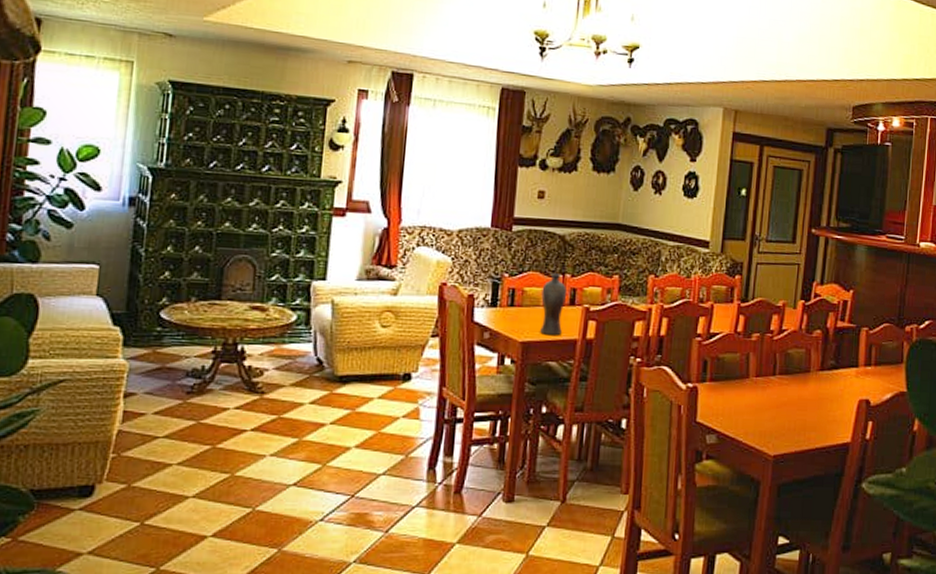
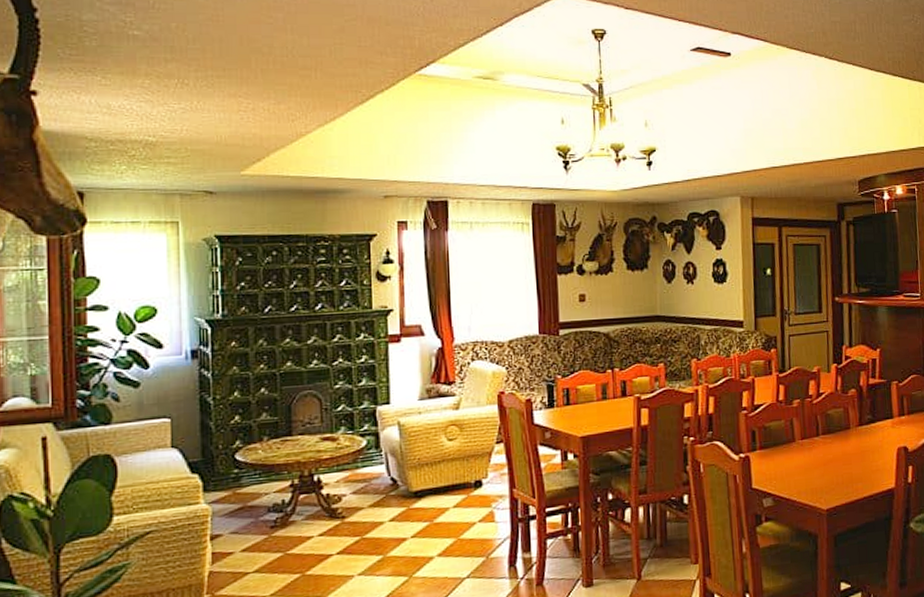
vase: present [540,273,567,336] -> none [594,369,618,428]

